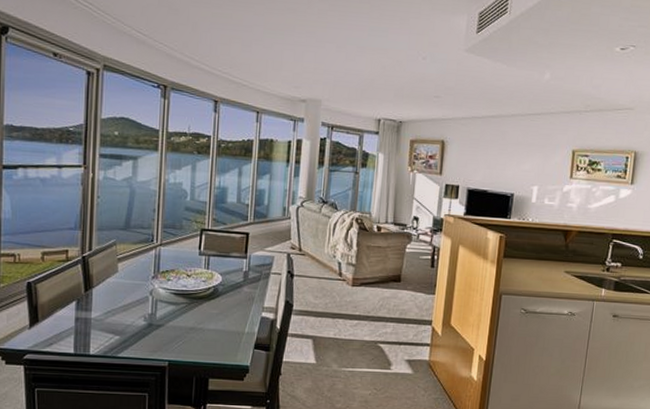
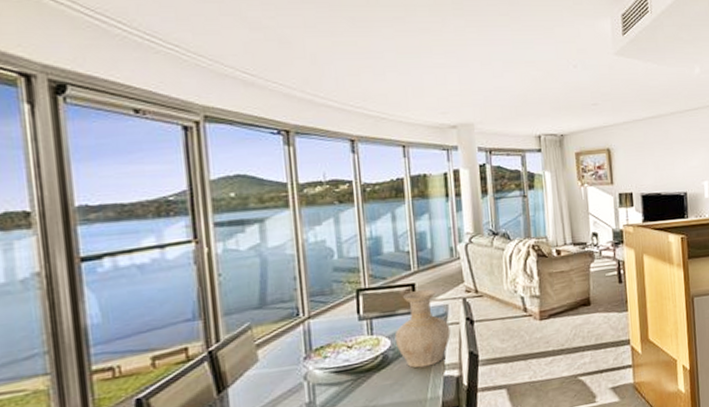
vase: none [225,239,273,306] -> present [394,289,451,369]

